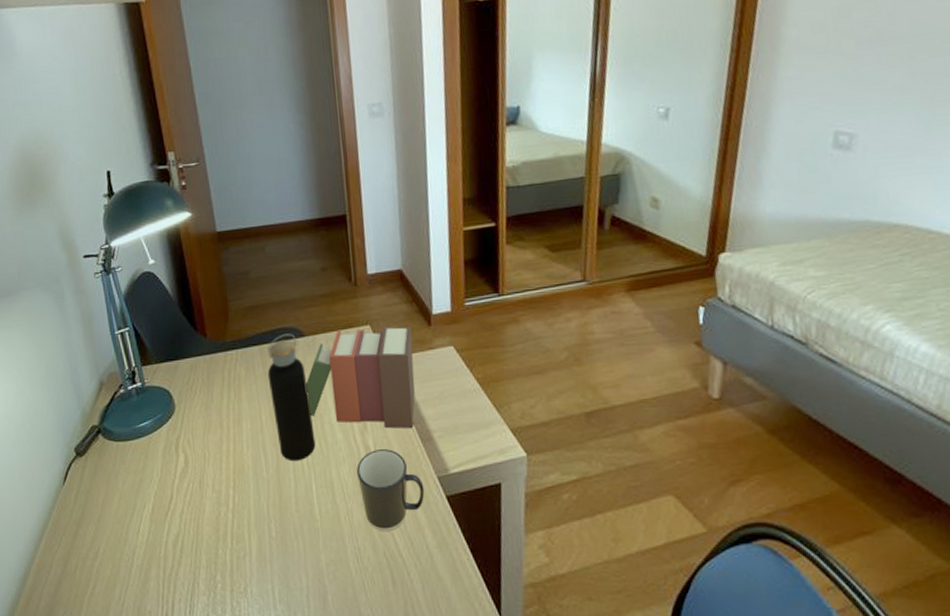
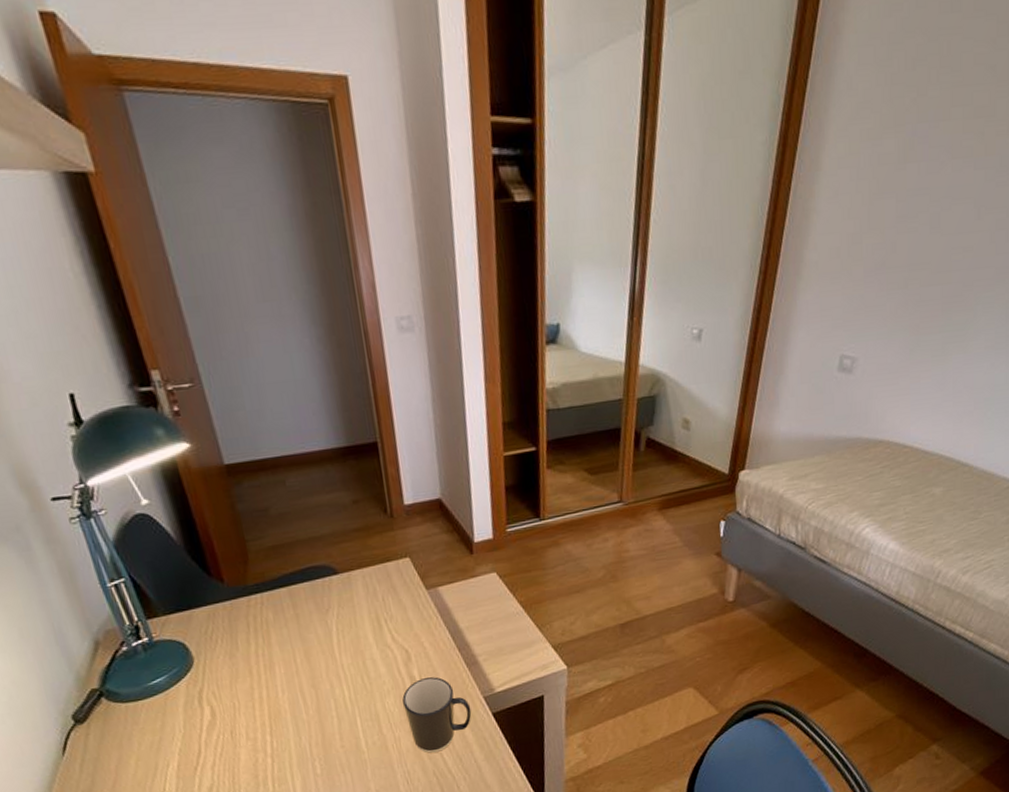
water bottle: present [267,333,316,462] -> none [297,571,358,700]
books: present [306,325,415,429] -> none [343,554,460,658]

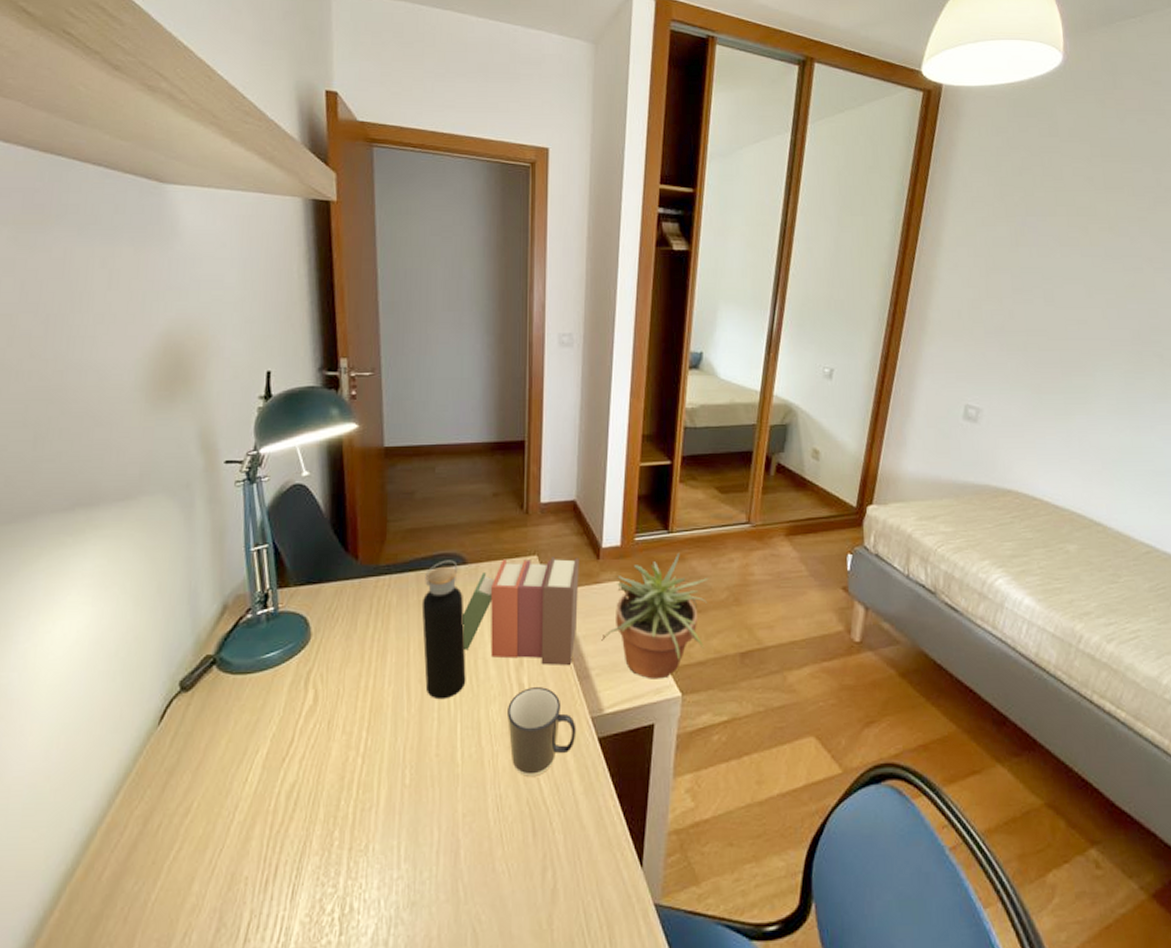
water bottle: none [297,571,358,700] -> present [421,560,466,700]
books: none [343,554,460,658] -> present [462,556,579,665]
potted plant: none [486,538,586,658] -> present [603,552,709,679]

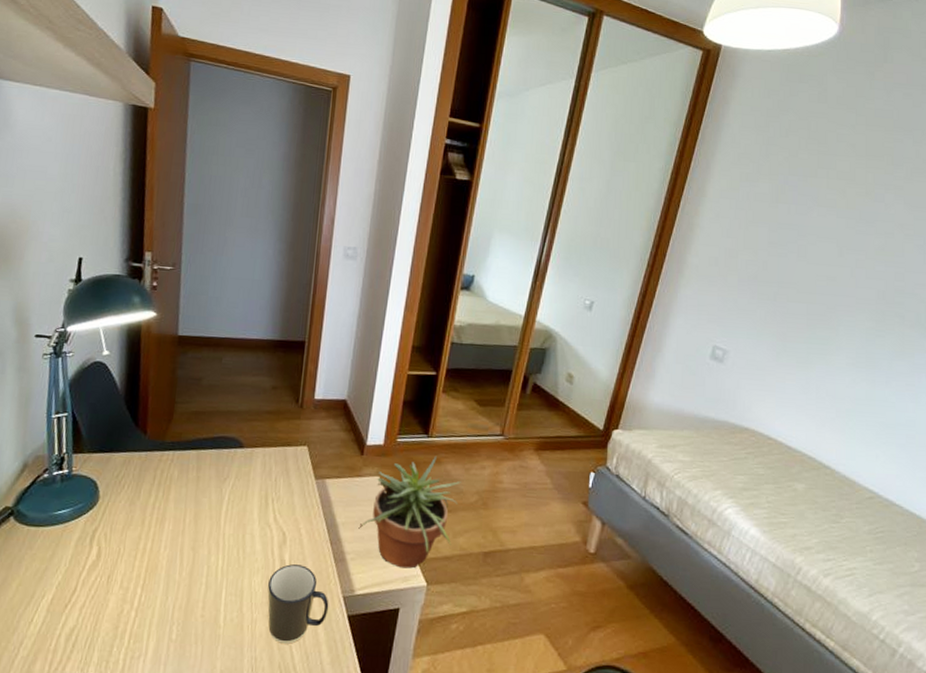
water bottle: present [421,560,466,700] -> none [197,442,238,567]
books: present [462,556,579,665] -> none [234,446,345,548]

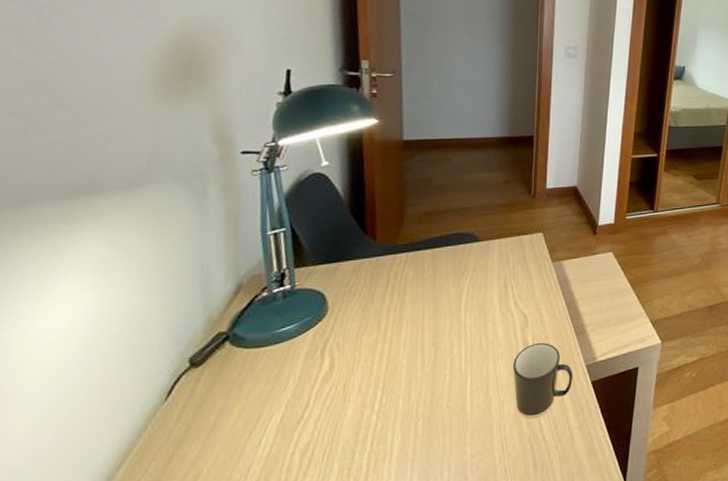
potted plant: present [360,456,461,569] -> none [597,228,686,331]

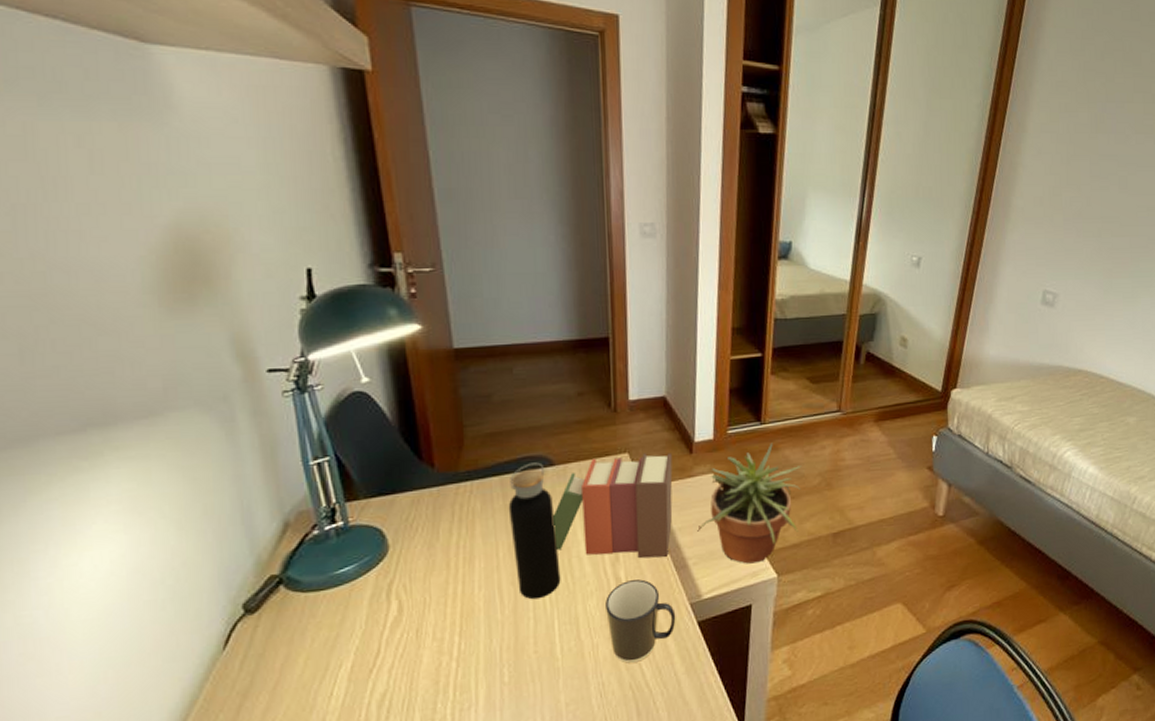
water bottle: none [436,238,477,359] -> present [508,462,561,600]
books: none [474,233,579,324] -> present [553,452,673,559]
potted plant: none [597,228,686,331] -> present [699,442,802,564]

